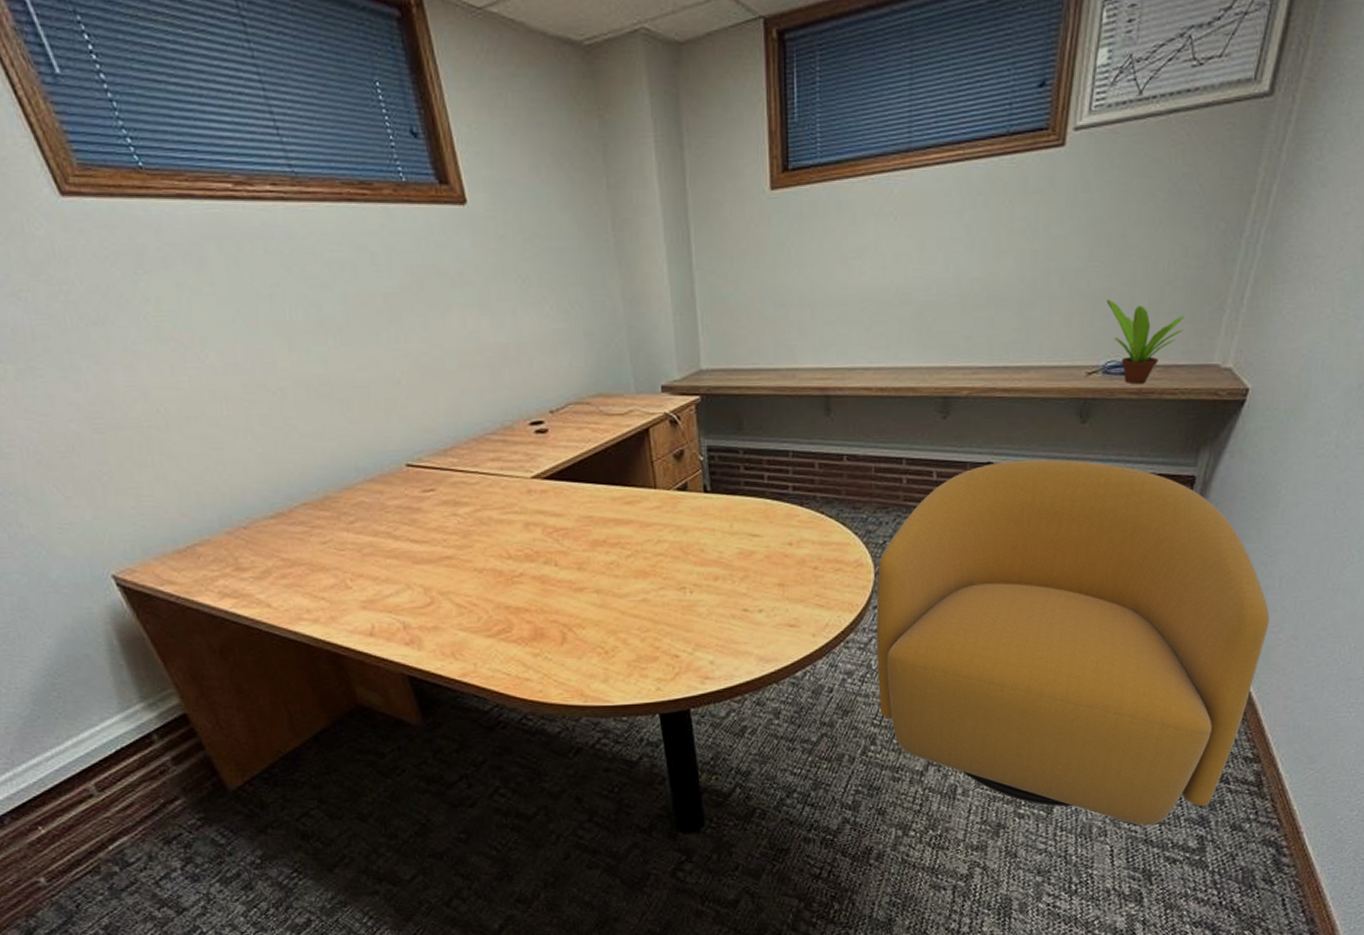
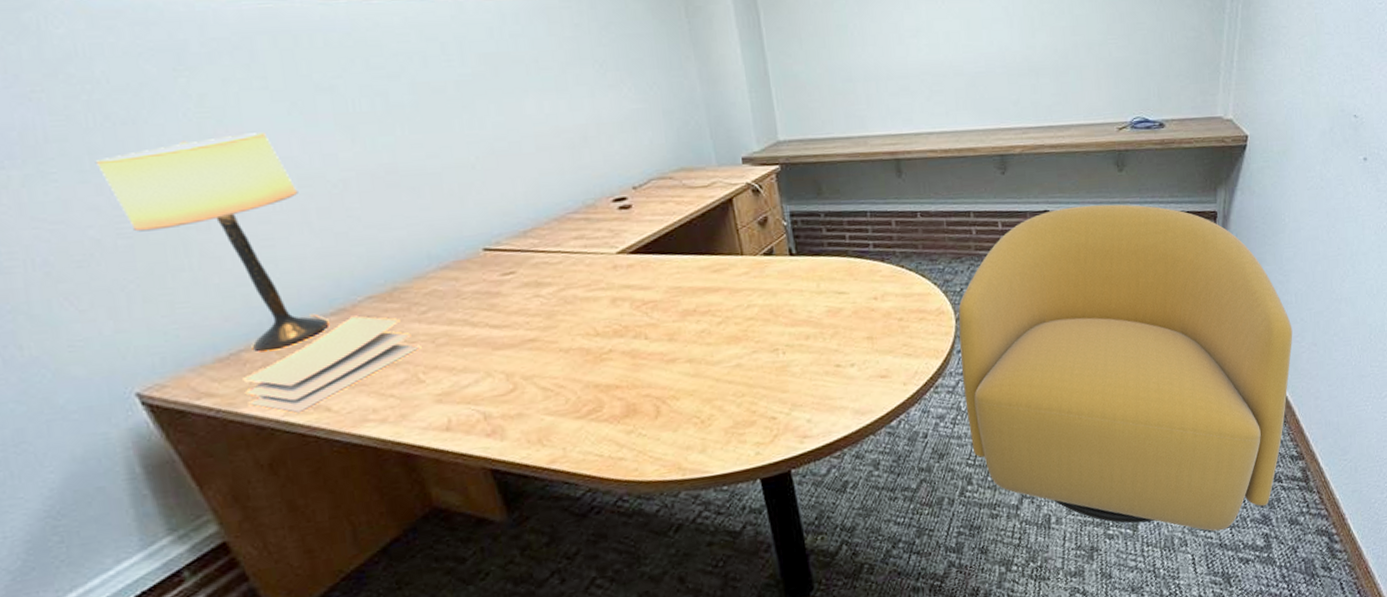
table lamp: none [73,338,270,547] -> present [95,132,330,352]
papers: none [199,520,348,605] -> present [244,316,420,413]
potted plant: present [1106,299,1184,383] -> none [1126,65,1190,136]

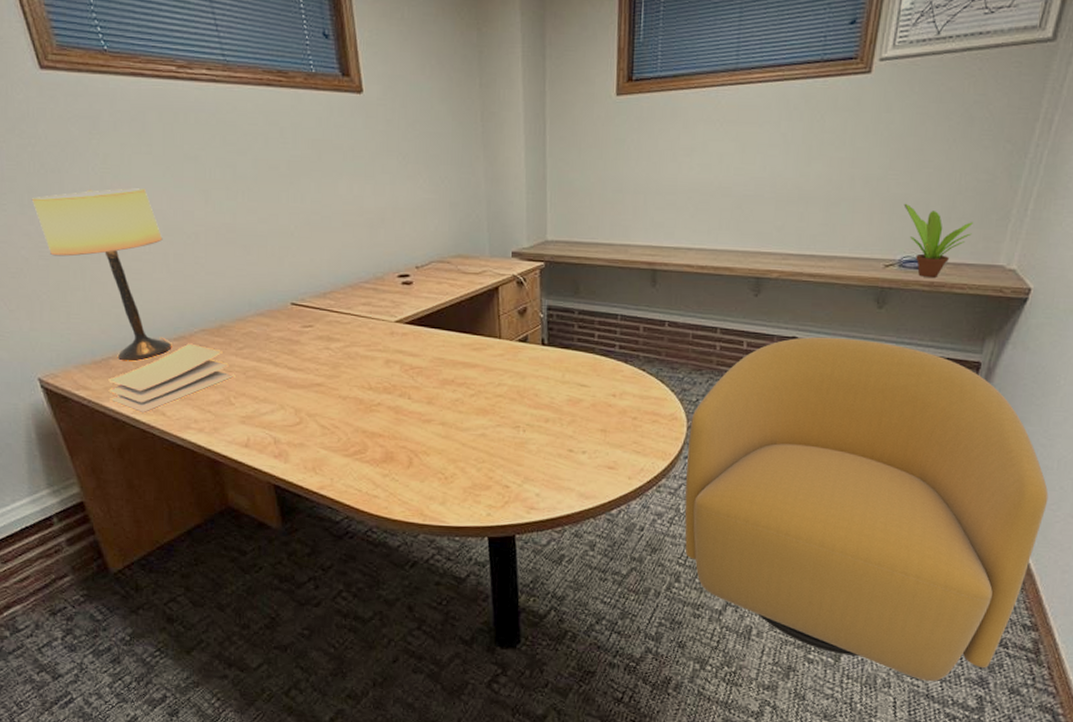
potted plant: none [1126,65,1190,136] -> present [904,203,973,277]

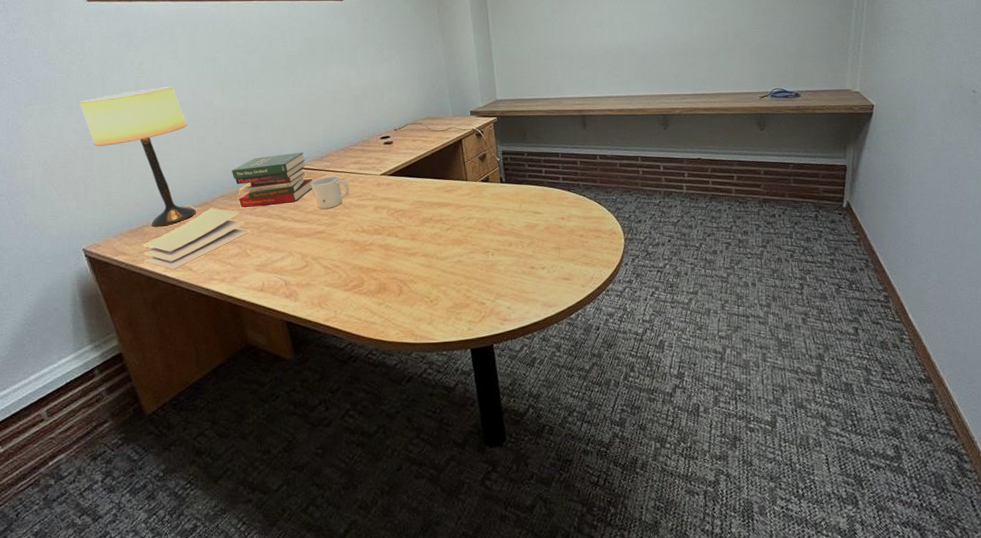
books: none [215,284,313,347] -> present [232,152,313,207]
mug: none [309,317,356,358] -> present [310,176,349,210]
chair: present [684,336,1049,682] -> none [626,155,919,438]
potted plant: present [904,203,973,277] -> none [767,49,822,103]

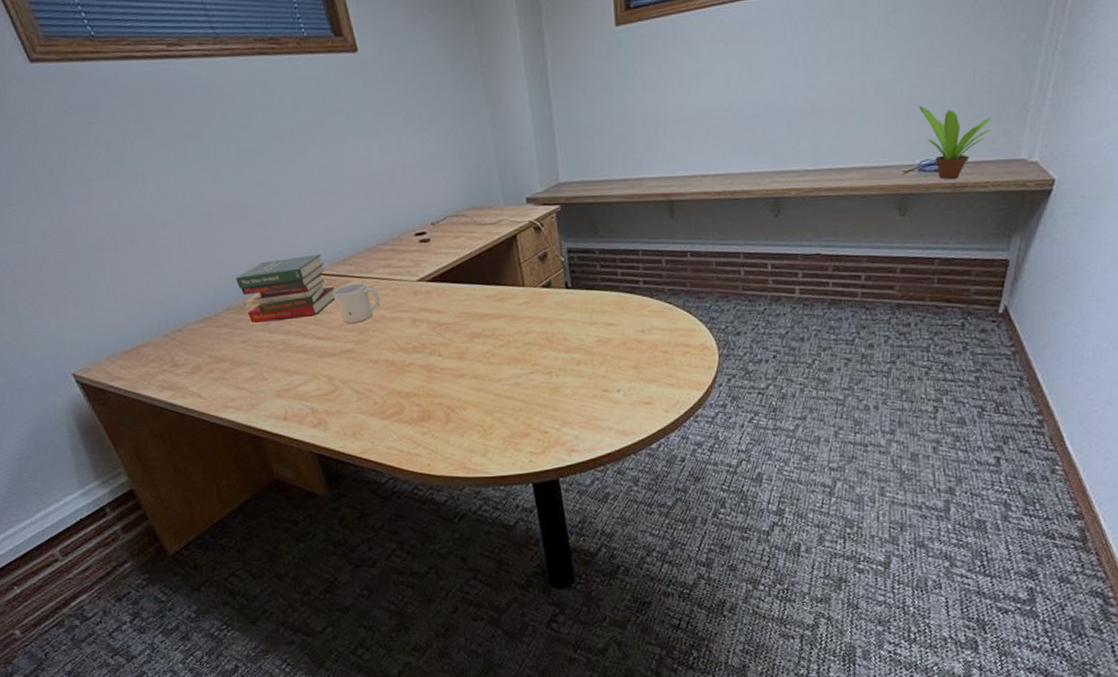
table lamp: present [79,86,197,228] -> none [40,173,200,348]
papers: present [144,208,249,270] -> none [142,323,264,397]
potted plant: none [767,49,822,103] -> present [919,105,991,179]

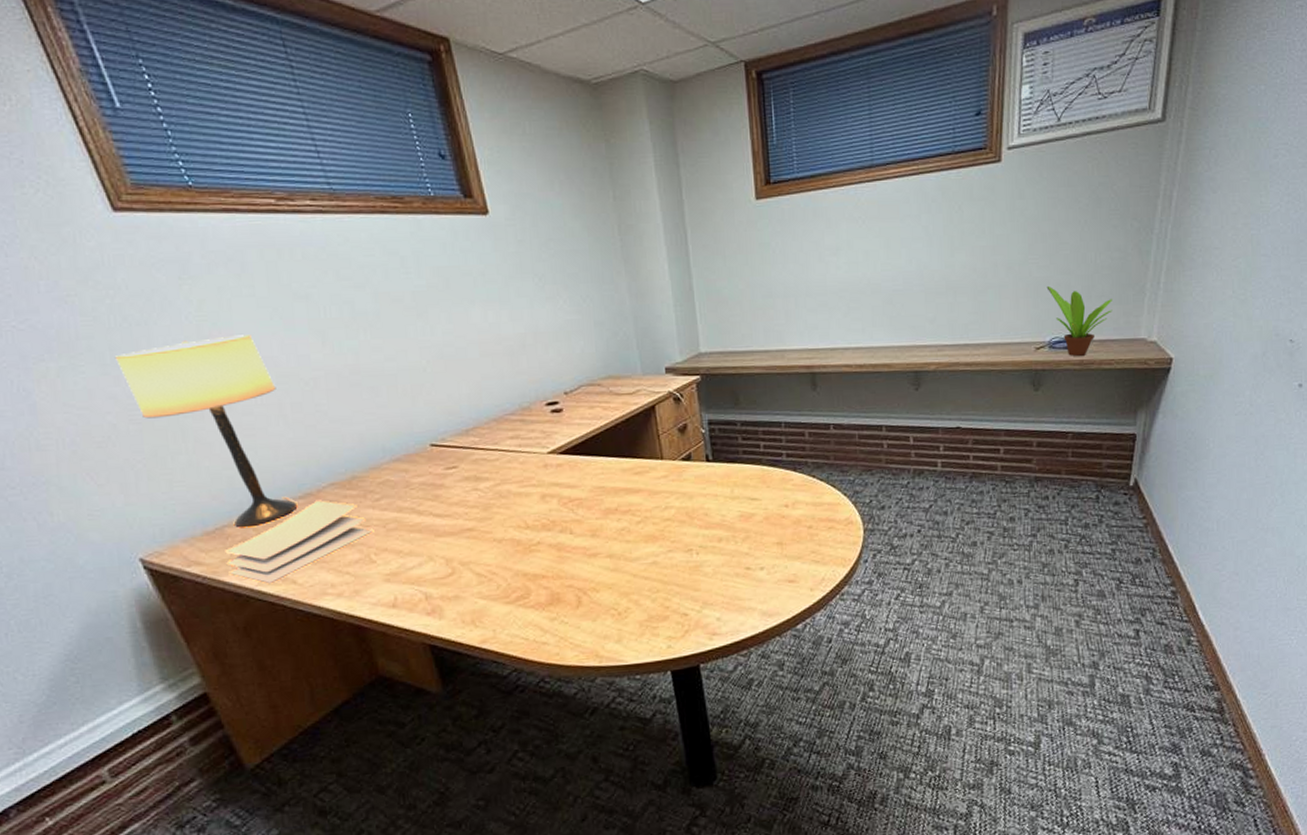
table lamp: none [40,173,200,348] -> present [114,334,298,528]
papers: none [142,323,264,397] -> present [226,500,373,583]
books: present [236,253,335,323] -> none [343,423,457,499]
mug: present [331,283,380,324] -> none [452,455,506,500]

